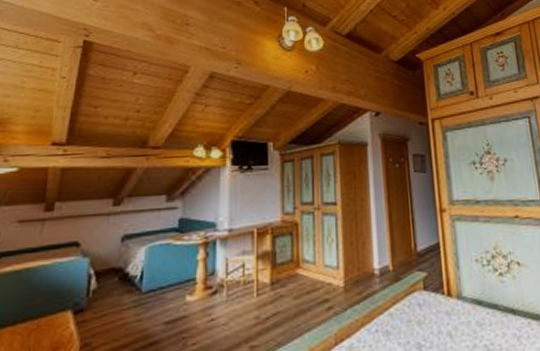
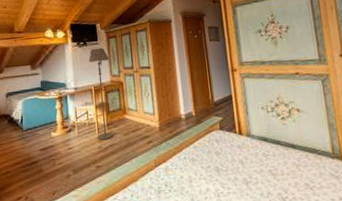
floor lamp: none [252,174,282,306] -> present [88,47,114,140]

